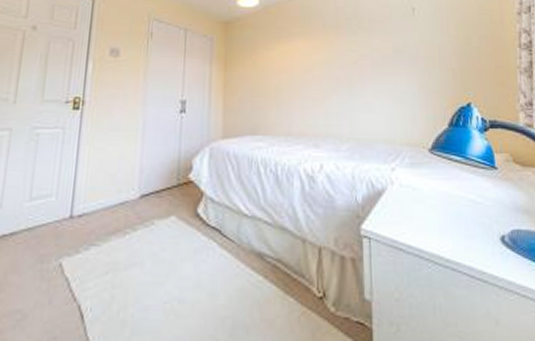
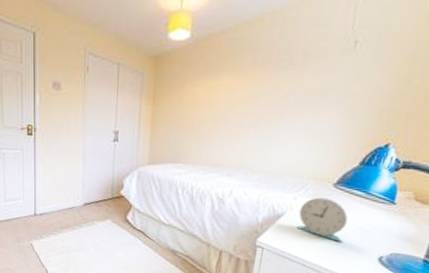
alarm clock: none [401,166,456,221] -> present [296,197,348,242]

